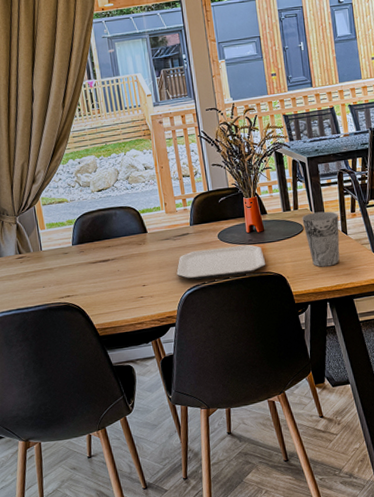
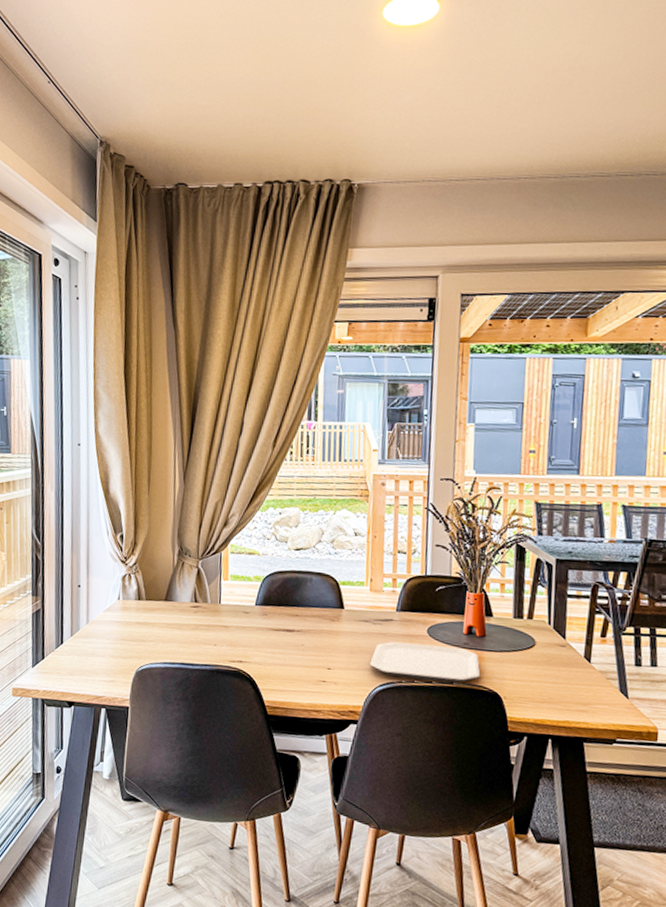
cup: present [302,211,340,267] -> none [535,627,583,697]

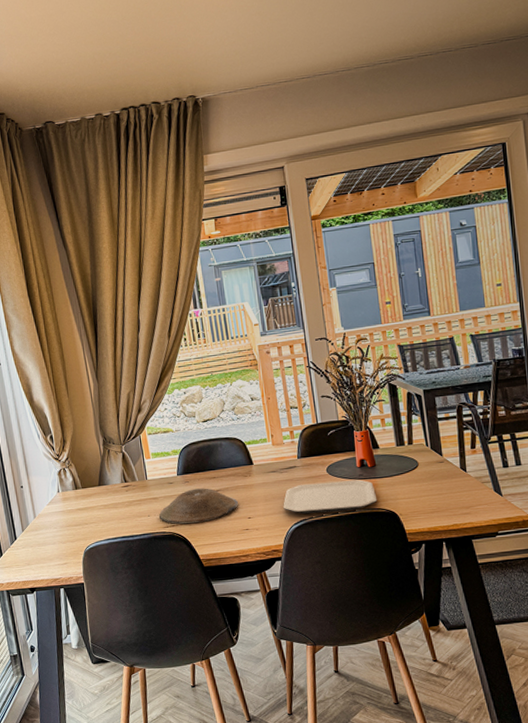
plate: none [227,623,320,664] -> present [159,488,239,524]

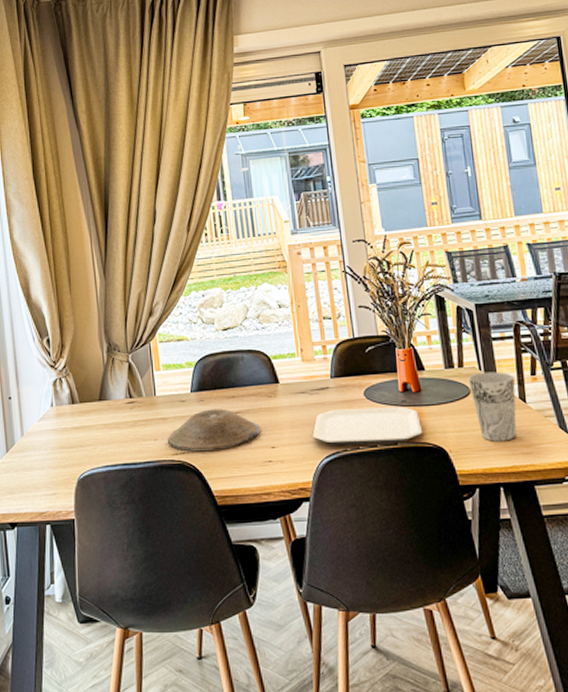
cup: none [416,446,458,505] -> present [468,371,517,442]

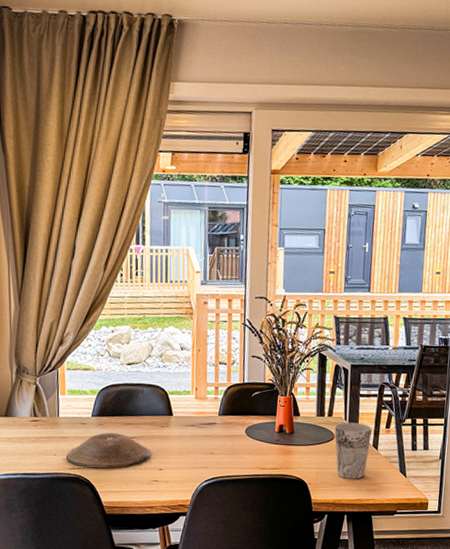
plate: present [313,407,423,446] -> none [196,442,290,474]

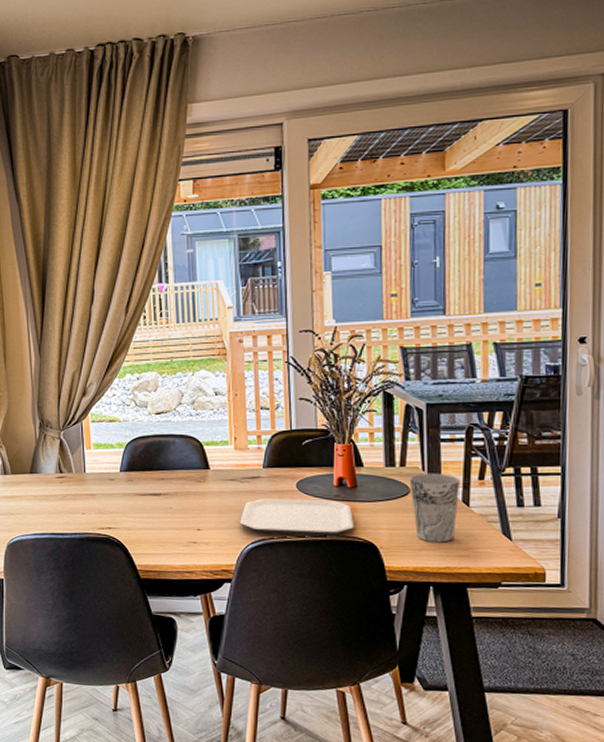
plate: present [66,432,152,468] -> none [95,489,188,528]
plate: none [196,442,290,474] -> present [240,498,355,536]

